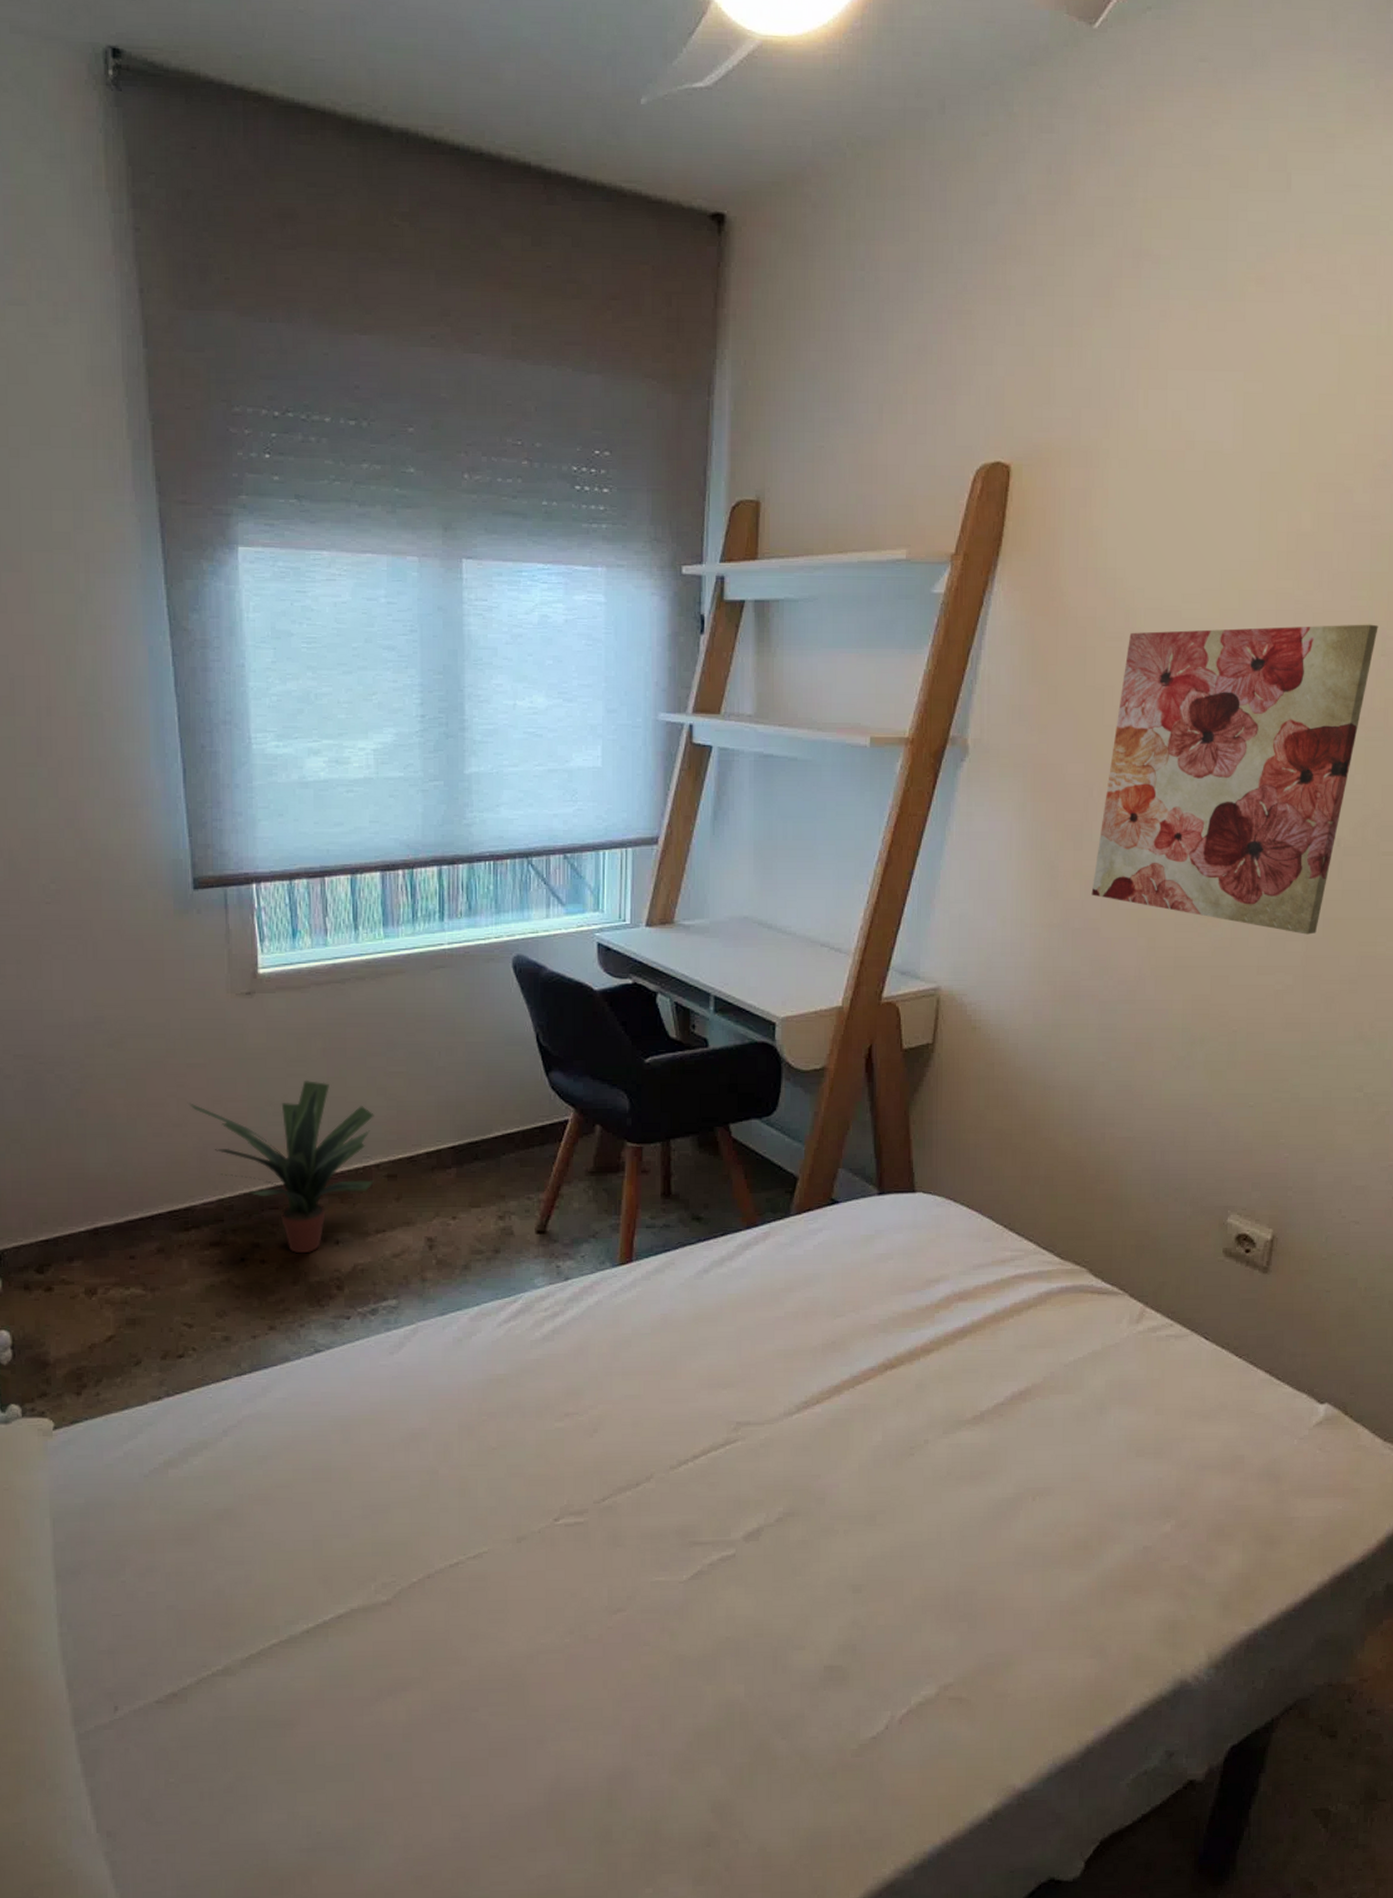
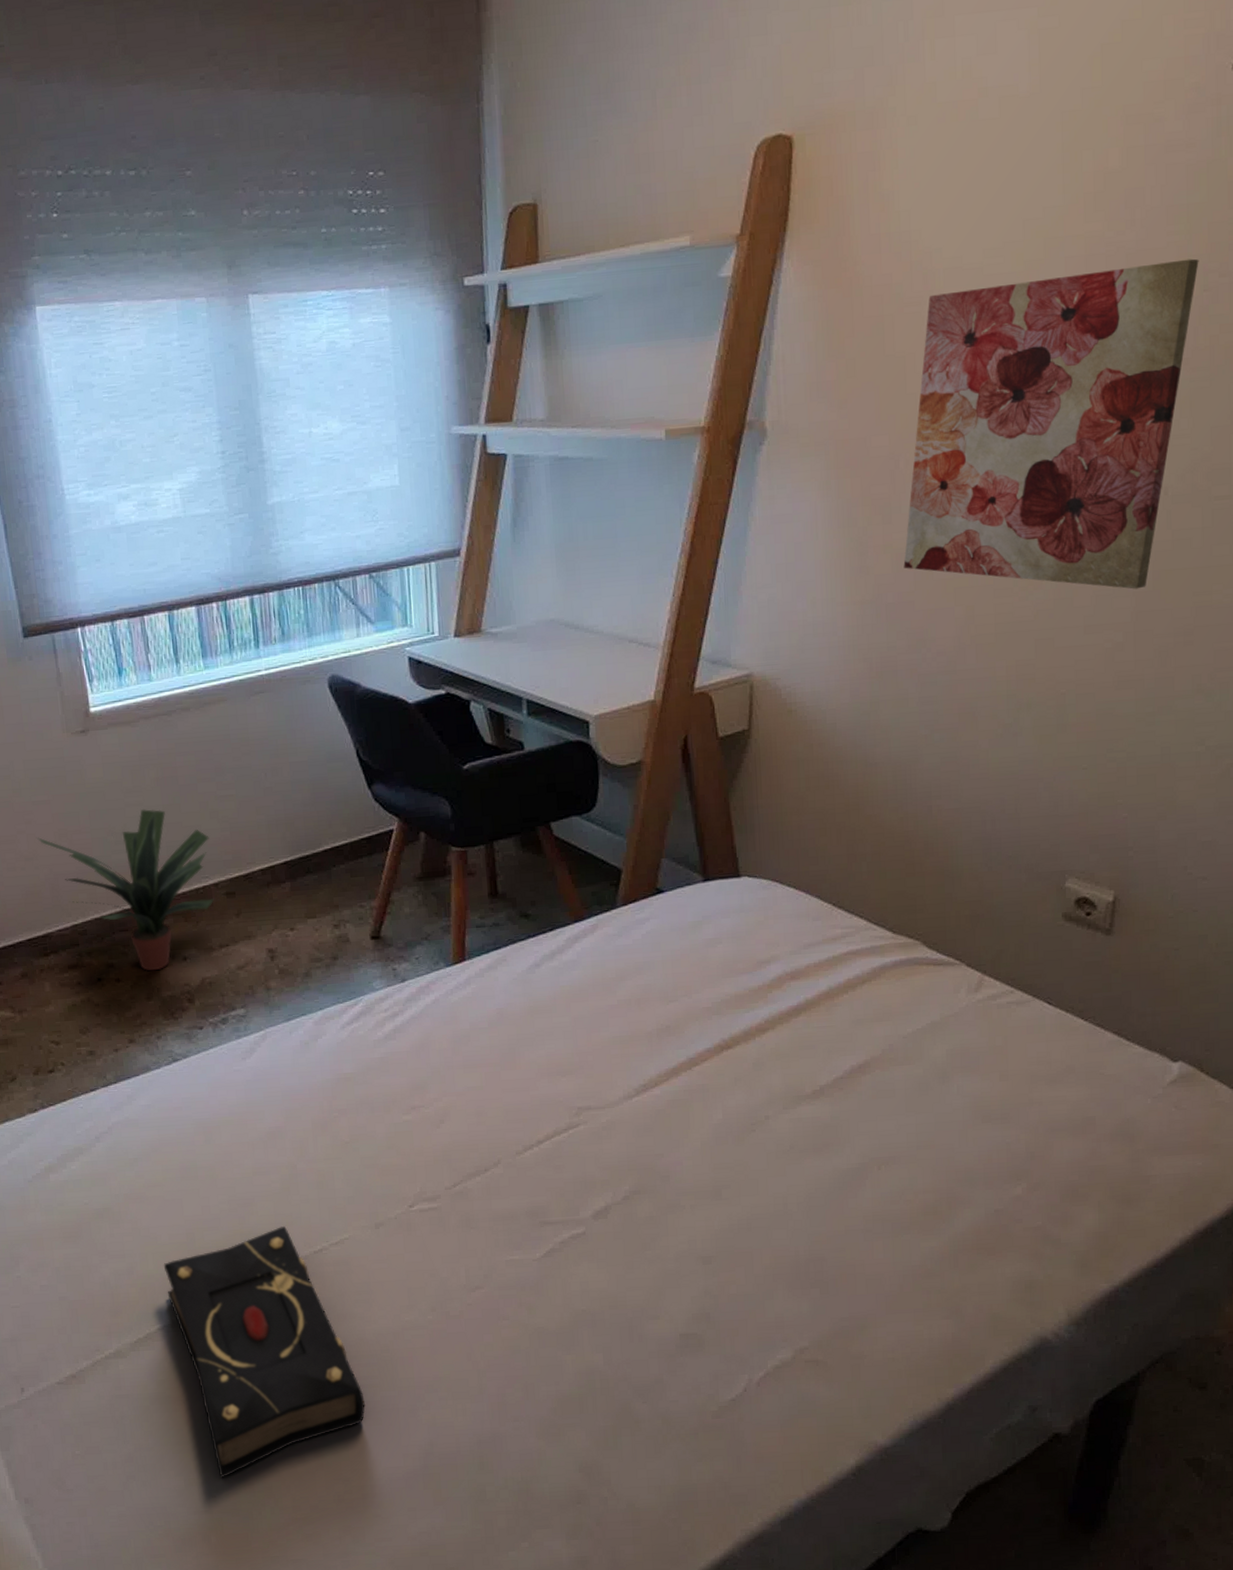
book: none [285,1535,491,1812] -> present [163,1225,366,1478]

